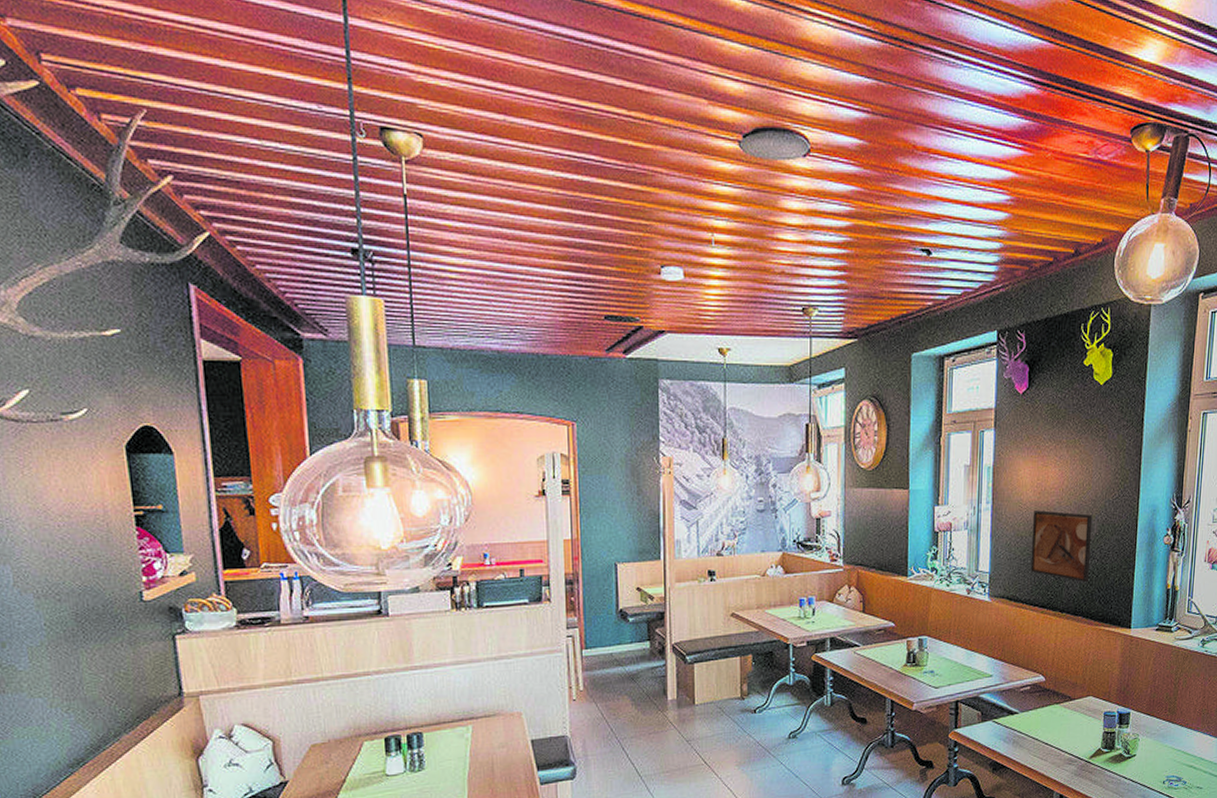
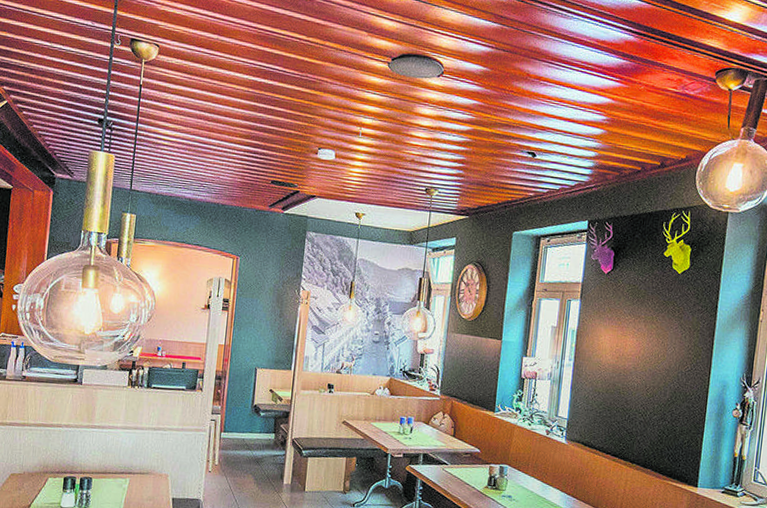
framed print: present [1030,510,1093,583] -> none [605,372,666,441]

